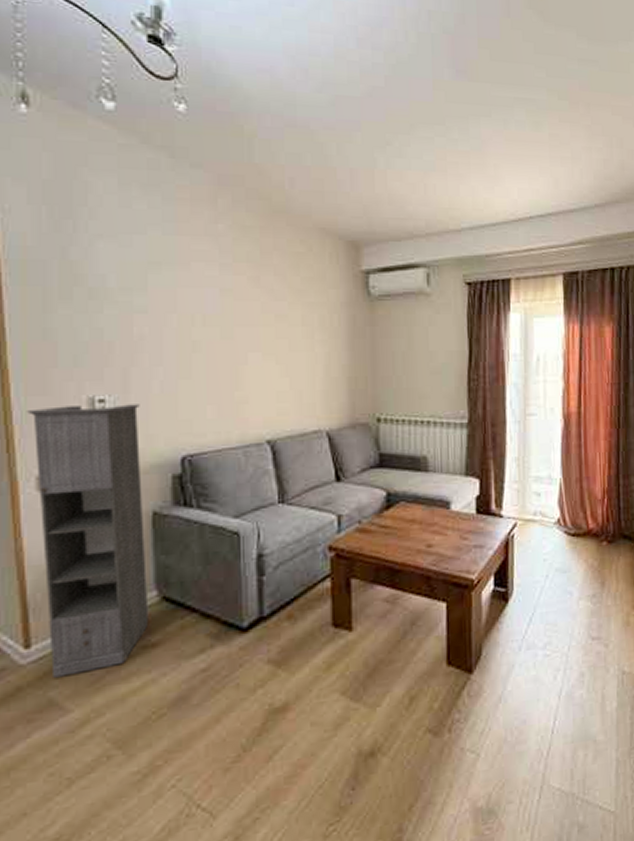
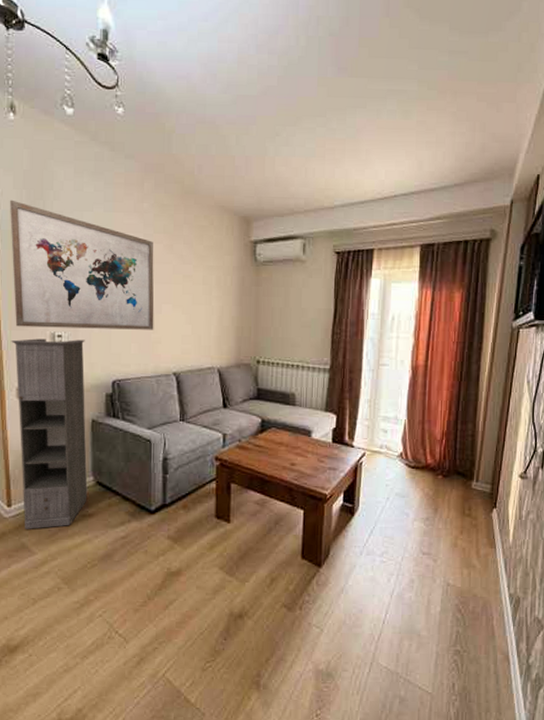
wall art: none [21,218,238,391] -> present [9,199,154,330]

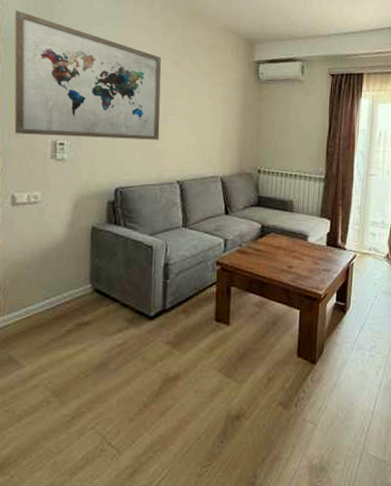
storage cabinet: present [11,338,88,529] -> none [8,146,88,341]

